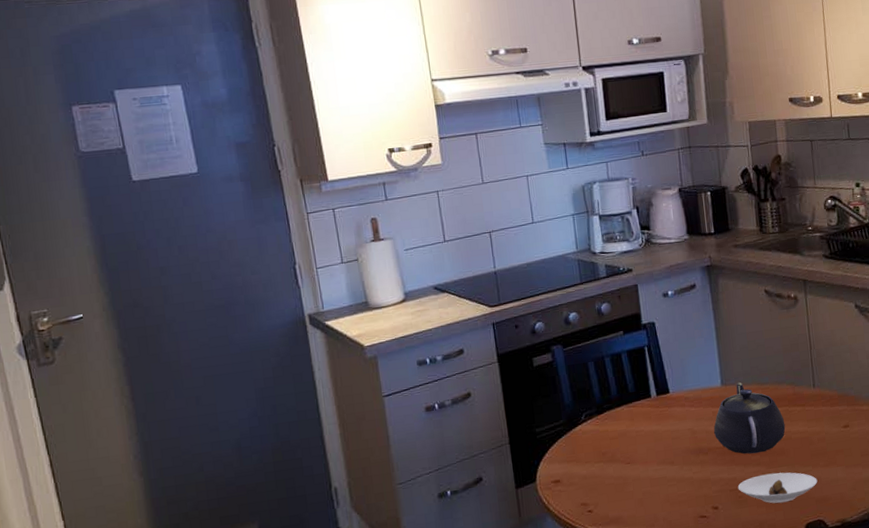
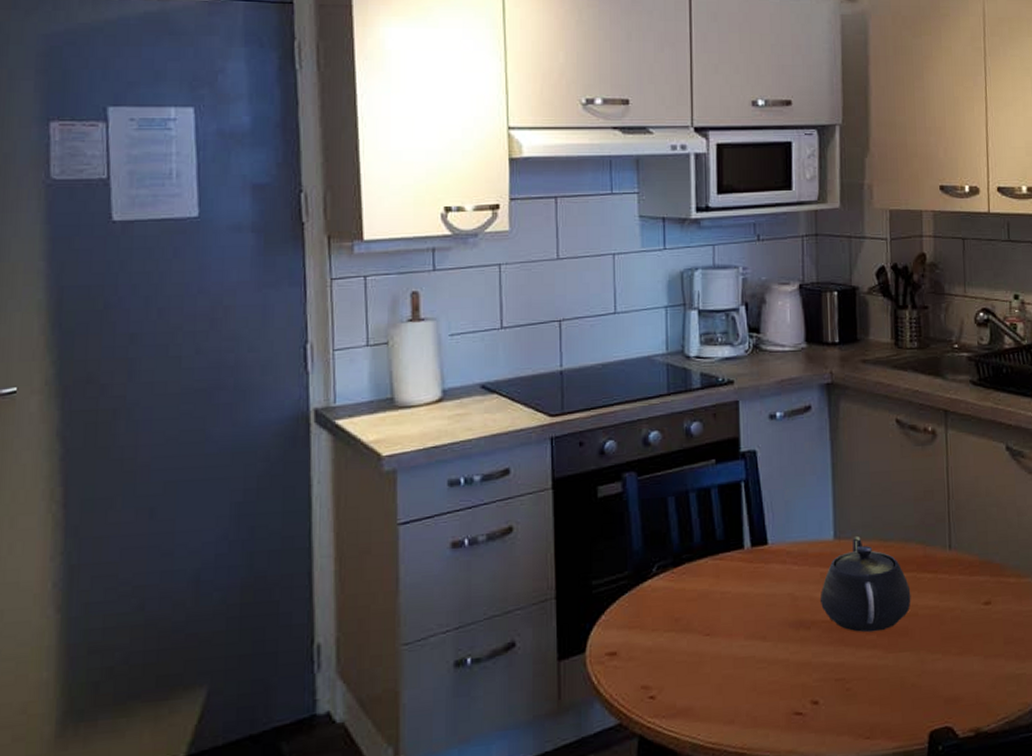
saucer: present [737,472,818,504] -> none [845,659,948,701]

